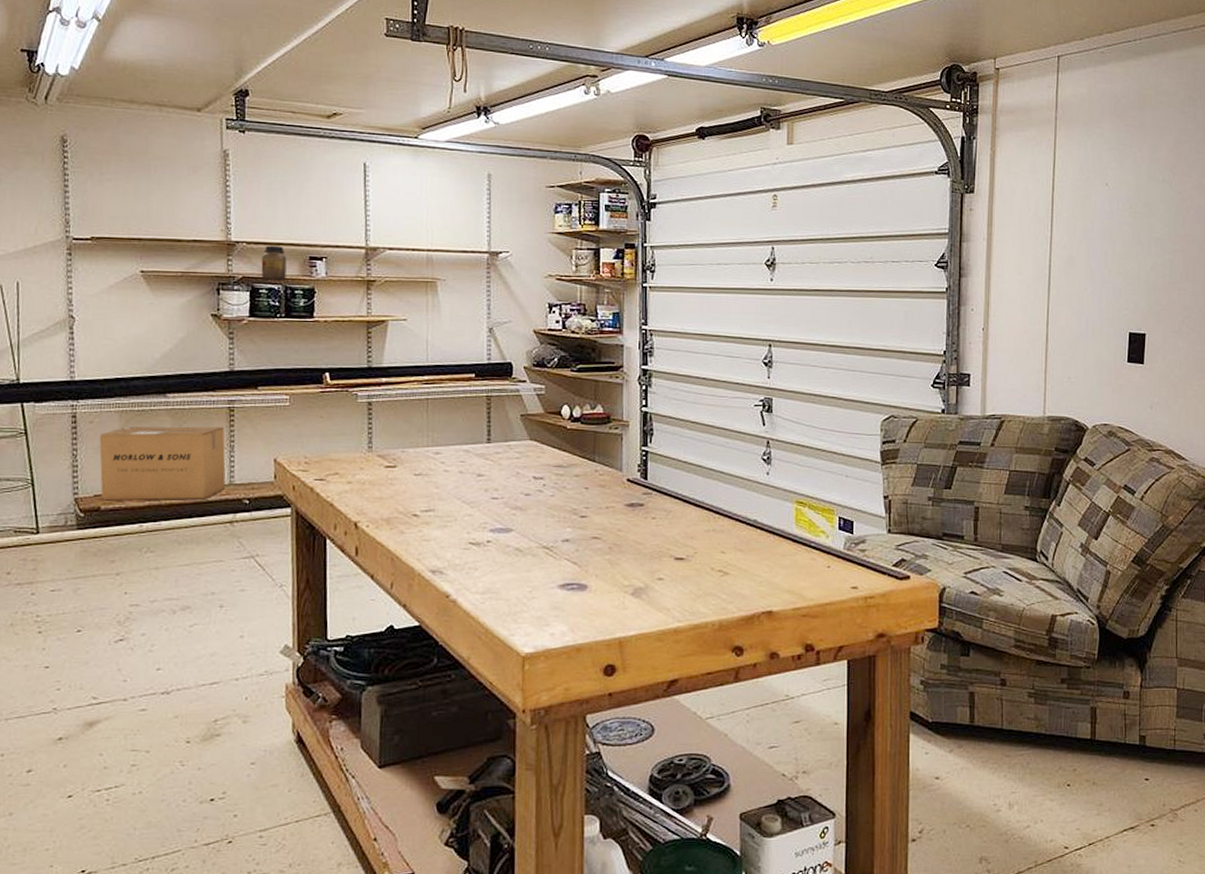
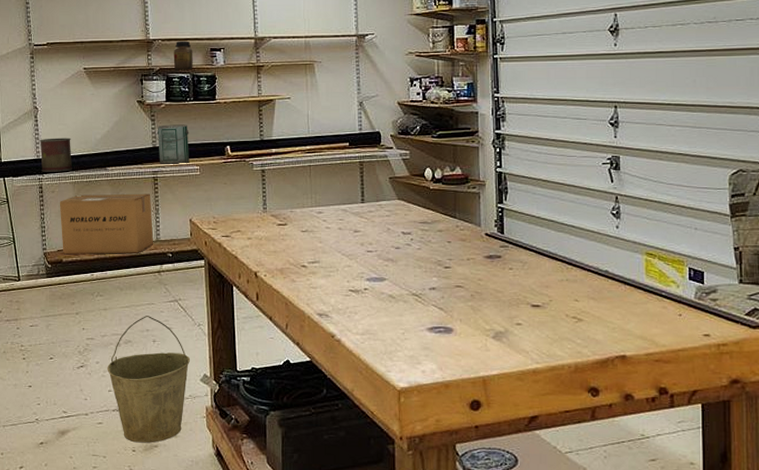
paint can: none [75,355,120,398] -> present [39,138,73,172]
bucket: none [156,576,267,732] -> present [107,316,190,443]
paint can: none [232,344,278,392] -> present [155,124,189,164]

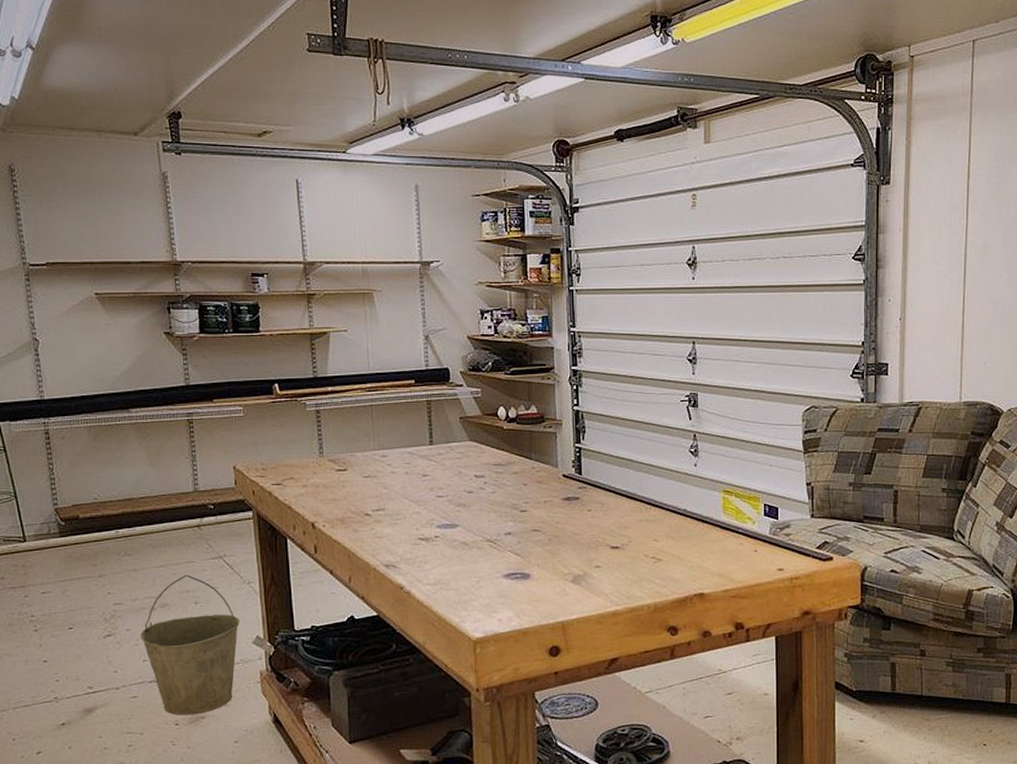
paint can: present [39,138,73,172] -> none [42,375,87,415]
box: present [59,193,153,255] -> none [71,438,190,510]
paint can: present [155,124,189,164] -> none [187,360,231,405]
jar: present [173,41,193,70] -> none [206,264,231,298]

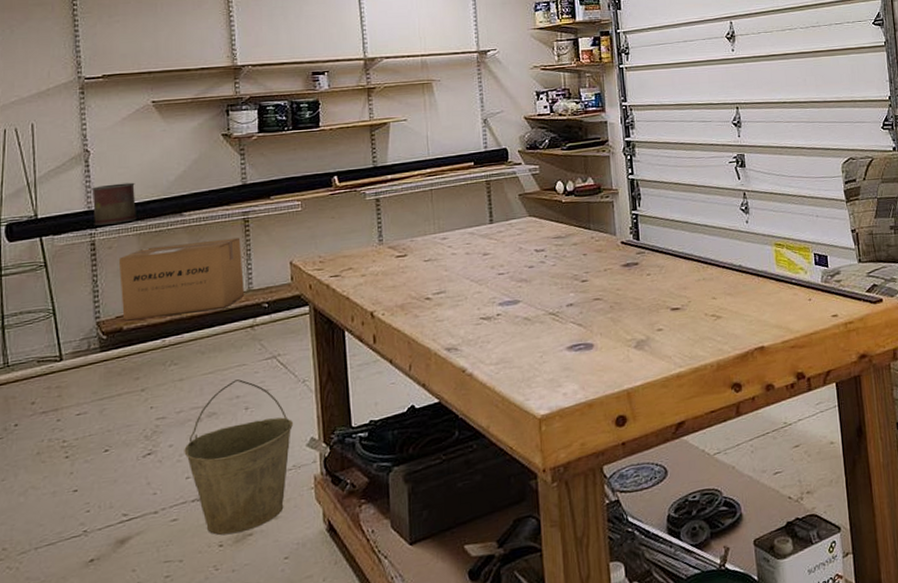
paint can: none [42,375,87,415] -> present [91,182,137,226]
box: none [71,438,190,510] -> present [118,237,244,321]

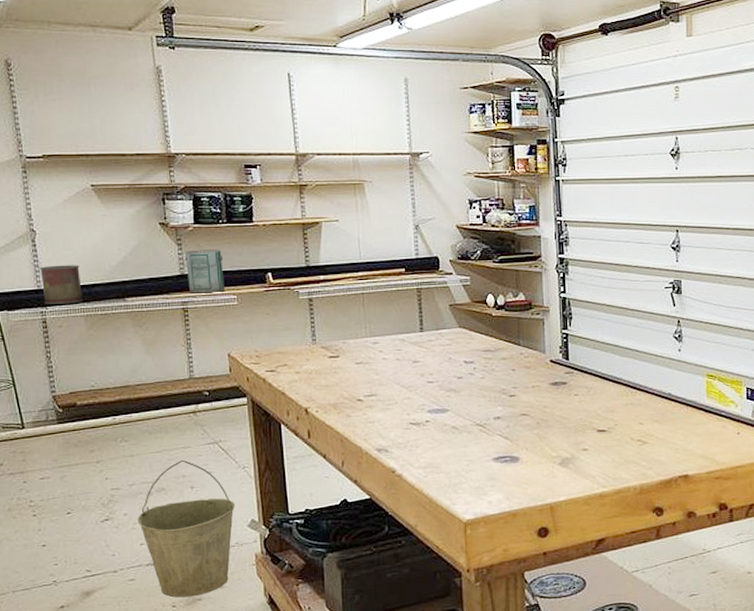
box: present [118,237,244,321] -> none [69,326,186,397]
paint can: none [244,156,288,203] -> present [182,249,225,294]

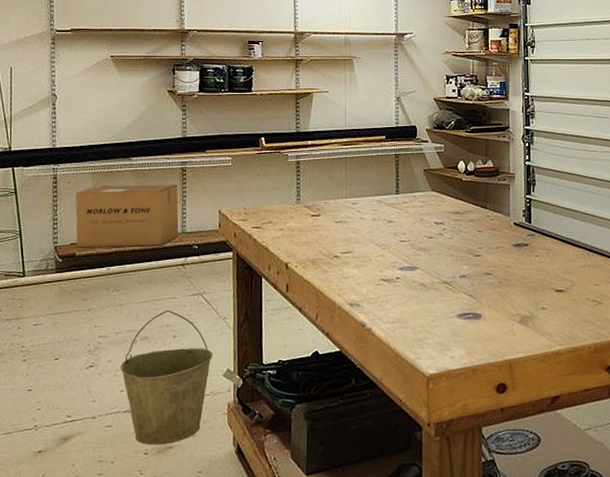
paint can: present [40,265,84,304] -> none [56,126,93,162]
box: none [69,326,186,397] -> present [75,184,179,248]
paint can: present [182,249,225,294] -> none [185,115,223,155]

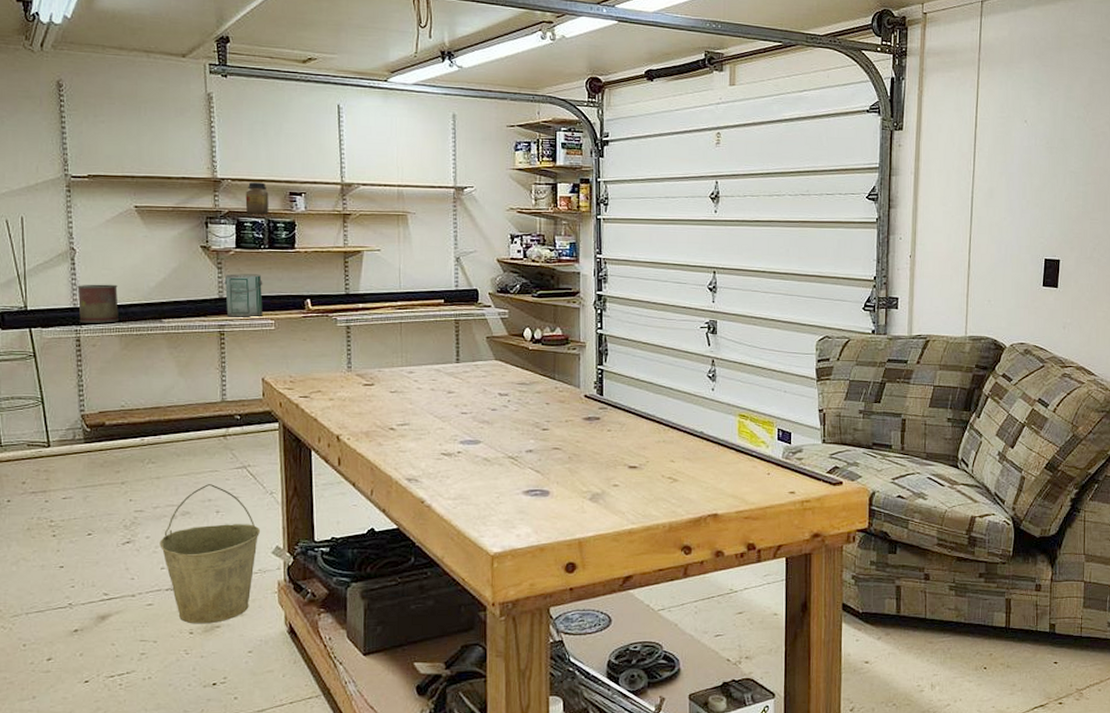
paint can: none [56,126,93,162] -> present [77,284,120,323]
box: present [75,184,179,248] -> none [101,349,218,417]
paint can: none [185,115,223,155] -> present [221,273,263,318]
jar: none [209,32,230,61] -> present [245,182,269,215]

